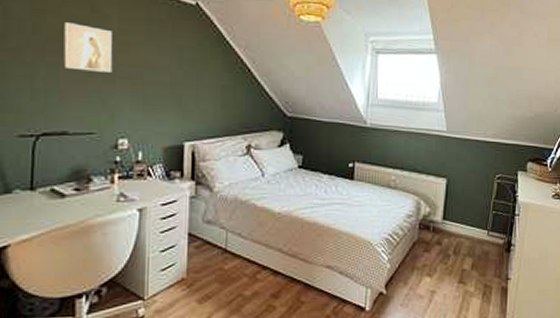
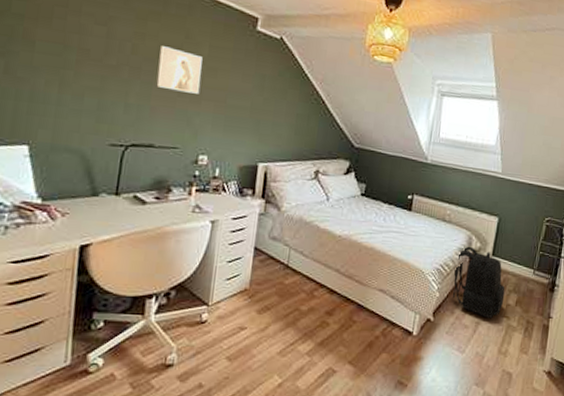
backpack: none [404,212,459,287] -> present [453,246,505,319]

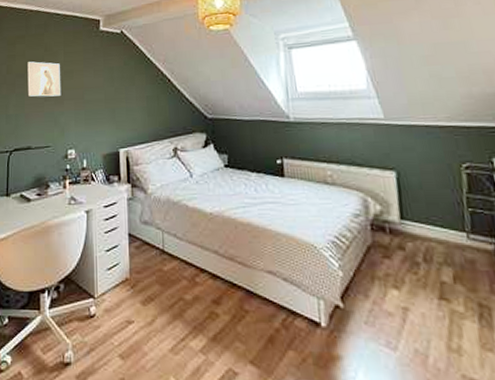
backpack: present [453,246,505,319] -> none [352,210,436,303]

